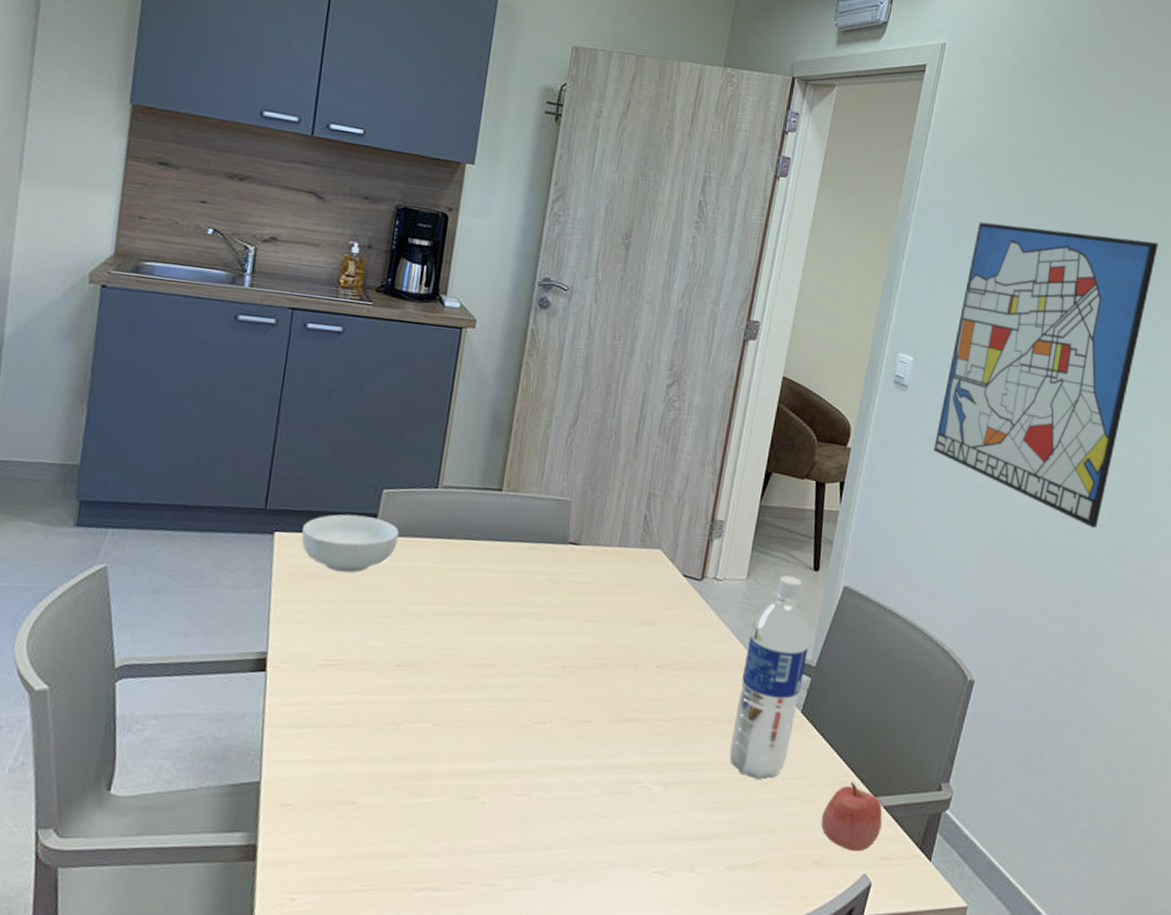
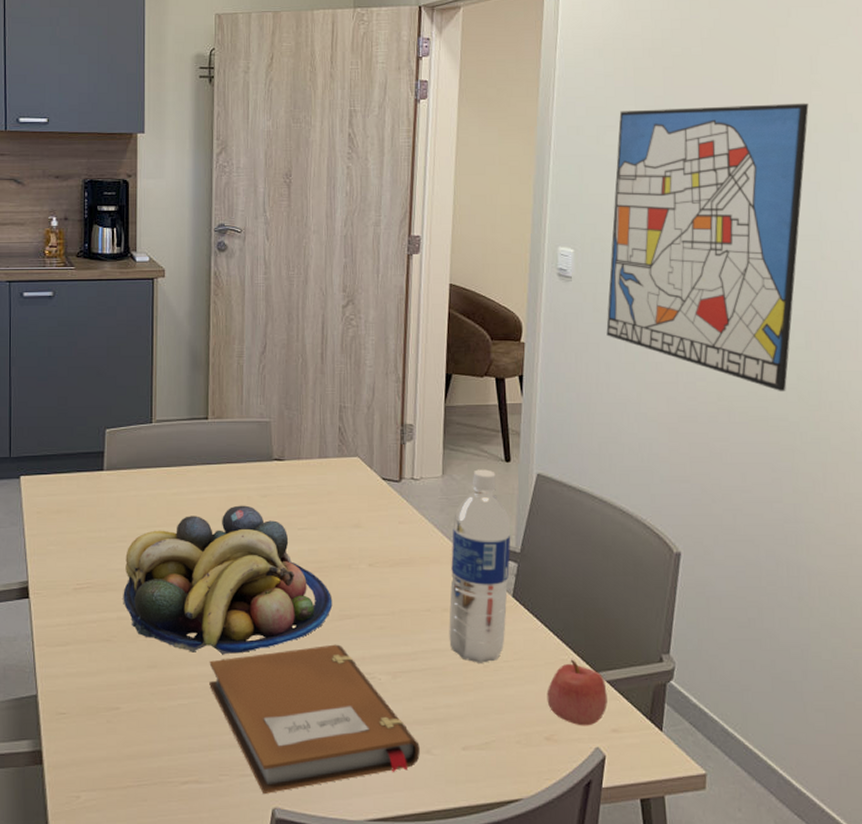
cereal bowl: present [301,514,399,573] -> none [43,454,124,506]
fruit bowl: none [376,589,612,752] -> present [123,505,333,655]
notebook: none [462,748,683,907] -> present [209,644,420,795]

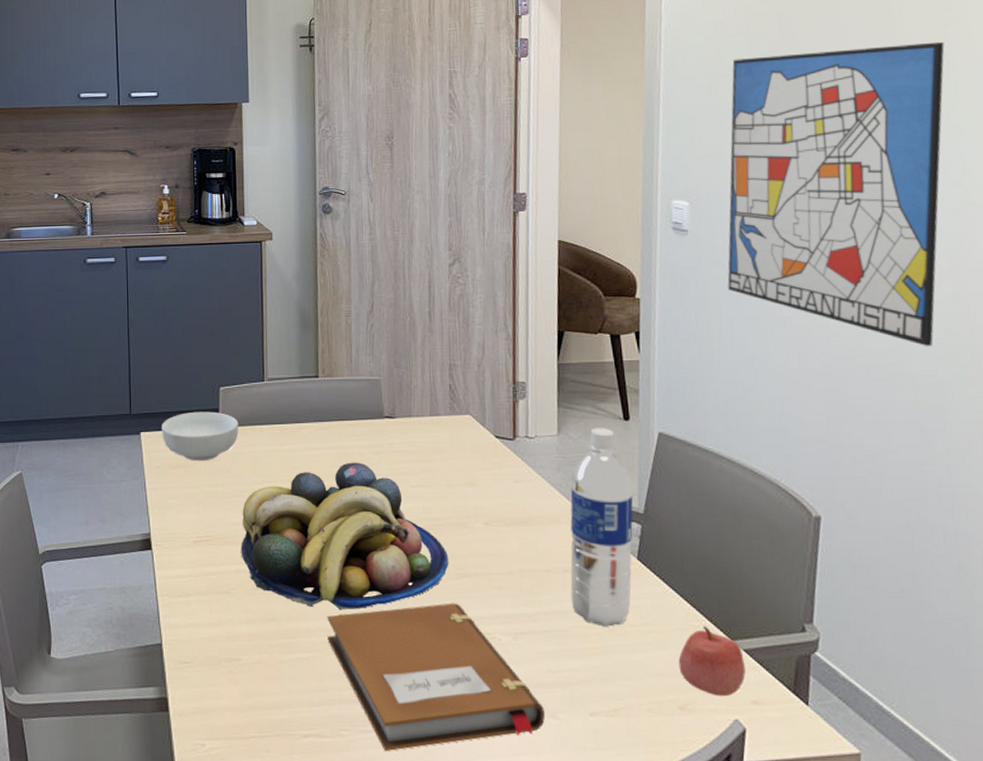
cereal bowl: none [43,454,124,506] -> present [162,411,239,461]

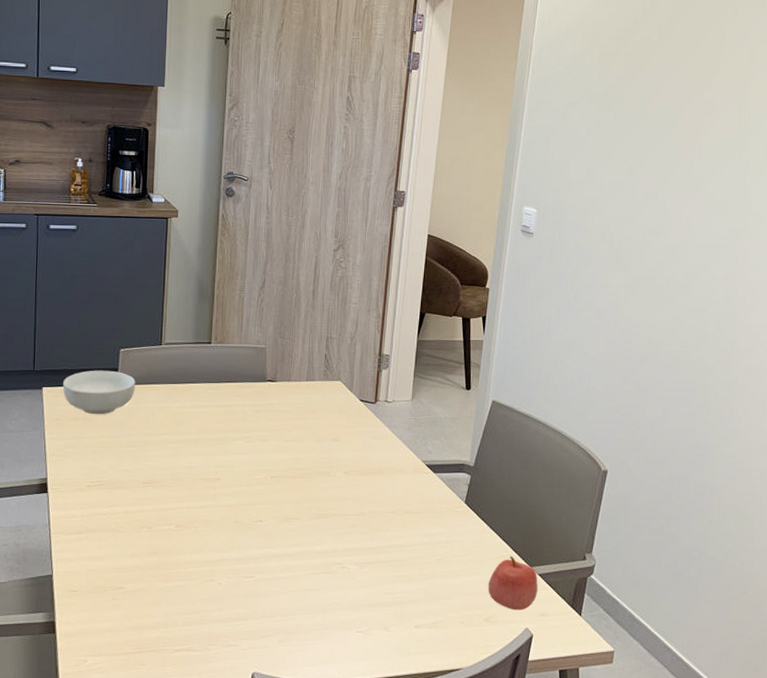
fruit bowl: present [241,462,449,610] -> none [130,419,312,545]
notebook: present [327,603,545,752] -> none [203,538,379,662]
water bottle: present [570,428,634,627] -> none [409,395,467,557]
wall art: present [727,41,945,346] -> none [559,90,746,339]

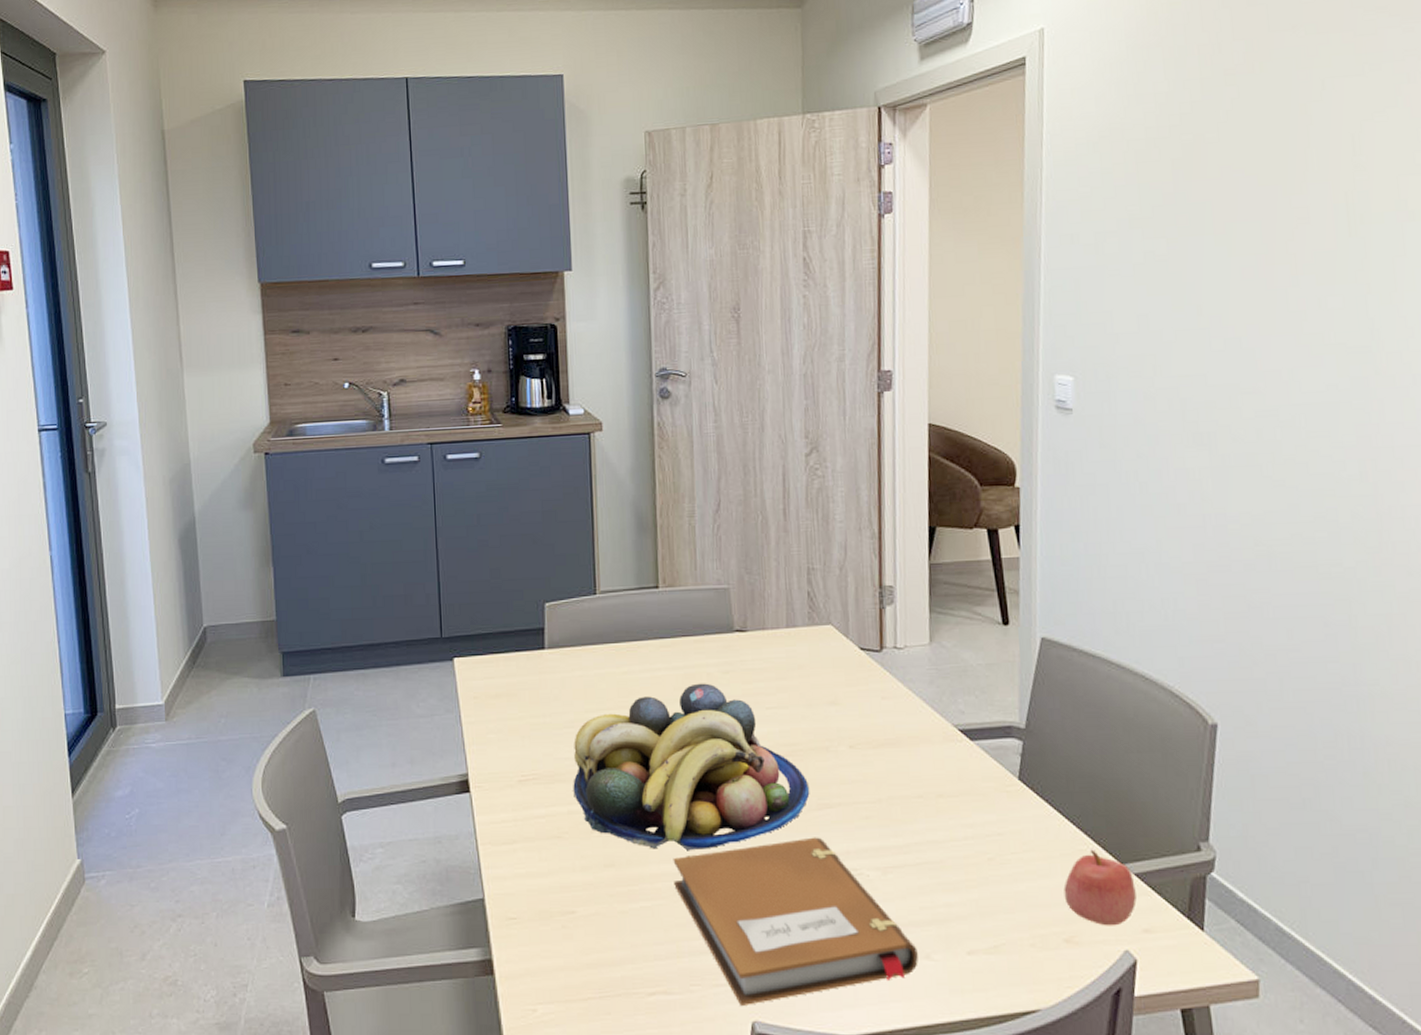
cereal bowl: present [63,370,136,415] -> none [478,631,568,689]
fruit bowl: none [130,419,312,545] -> present [573,683,810,851]
notebook: none [203,538,379,662] -> present [673,837,918,1007]

